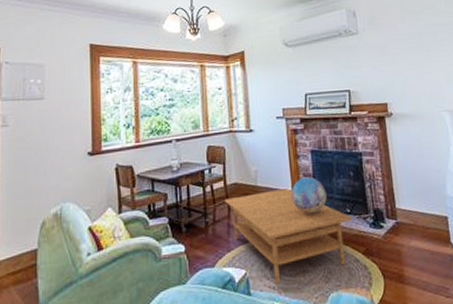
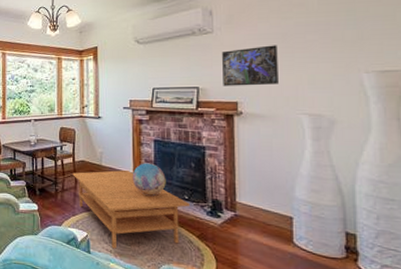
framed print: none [368,44,421,88] -> present [222,45,278,86]

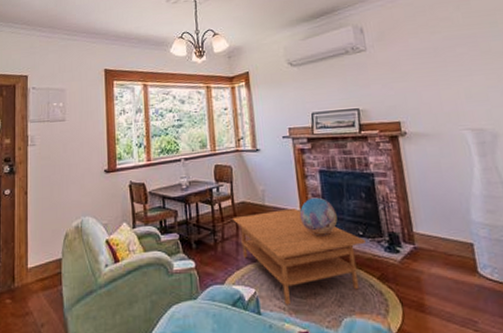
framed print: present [222,45,278,86] -> none [378,60,437,106]

